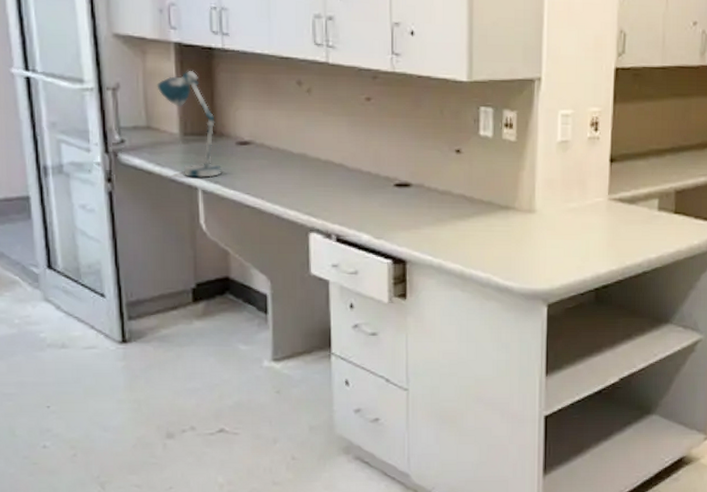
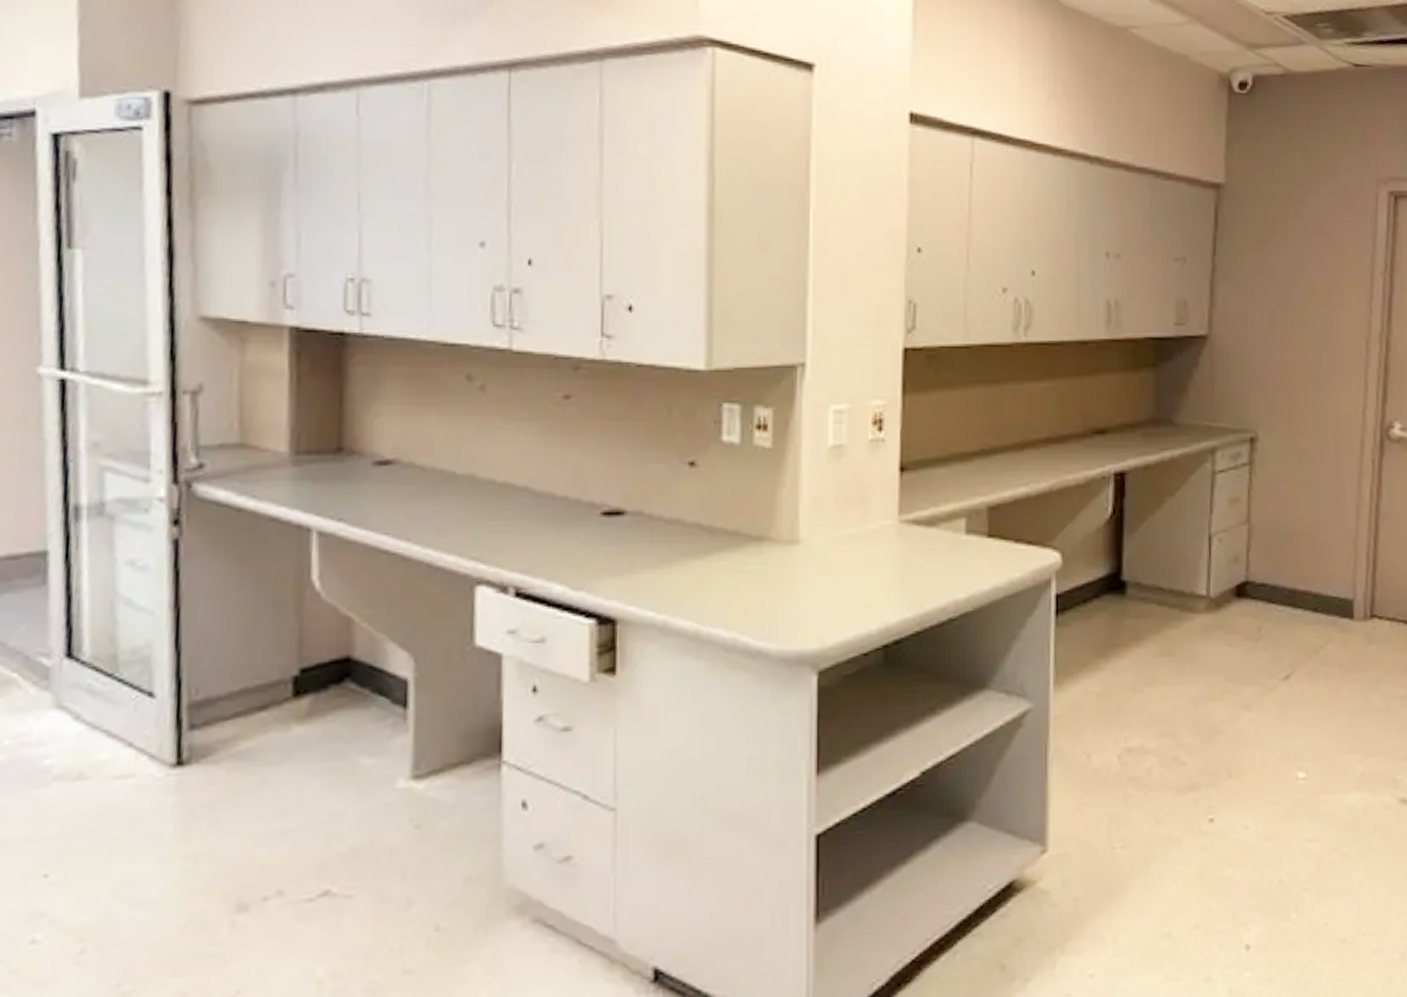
desk lamp: present [157,71,222,178] -> none [259,365,349,514]

